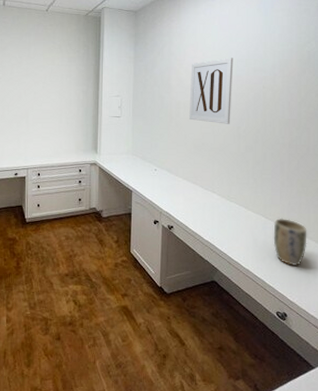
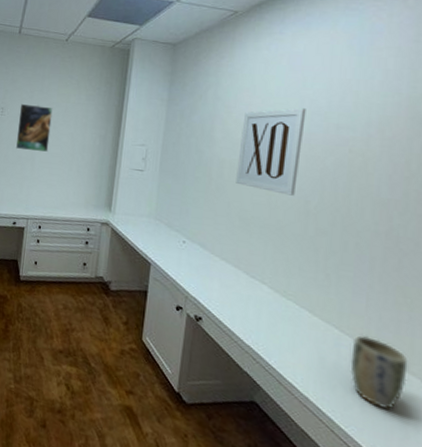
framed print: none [10,68,41,110] -> present [15,103,53,153]

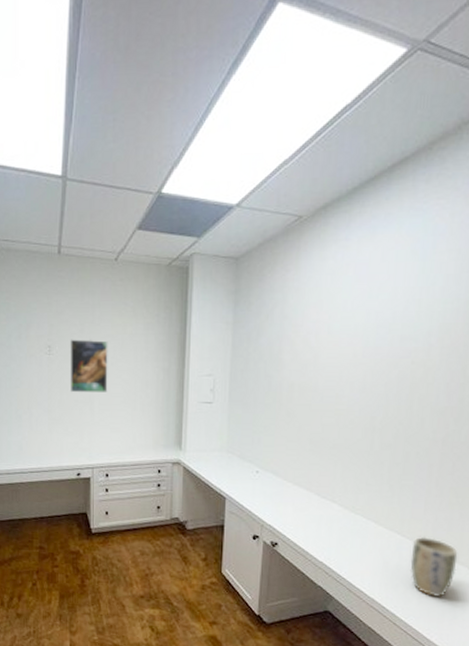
wall art: present [236,108,307,196] -> none [305,321,372,413]

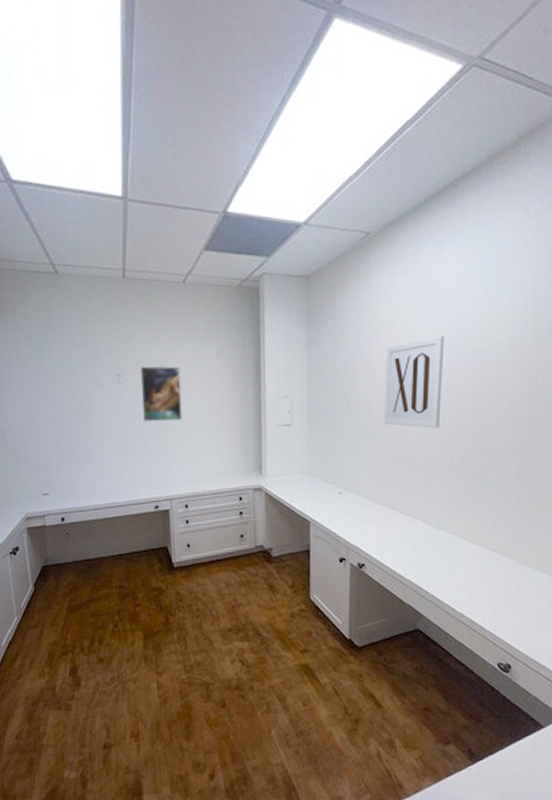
wall art: none [305,321,372,413] -> present [384,336,445,428]
plant pot: present [410,536,458,598] -> none [495,547,540,608]

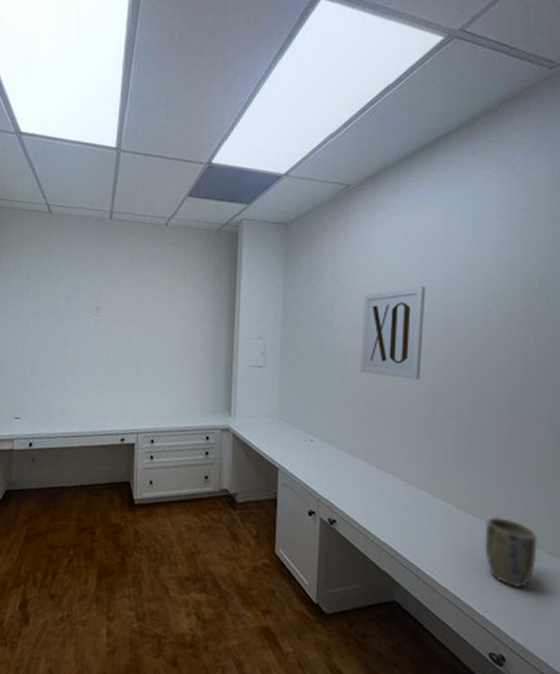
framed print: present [140,366,183,422] -> none [116,300,157,356]
plant pot: none [495,547,540,608] -> present [484,516,538,589]

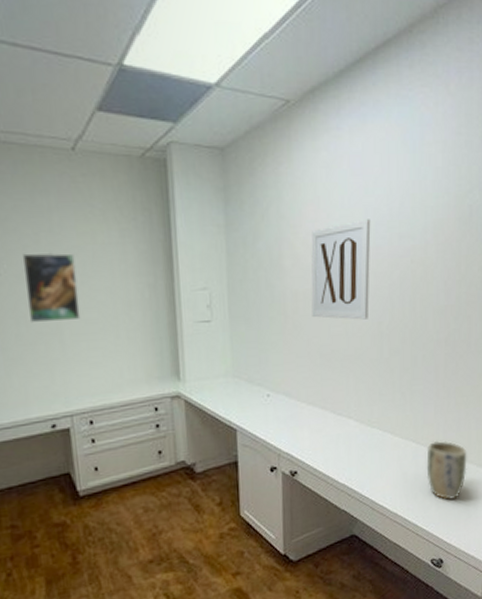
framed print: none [116,300,157,356] -> present [22,253,81,324]

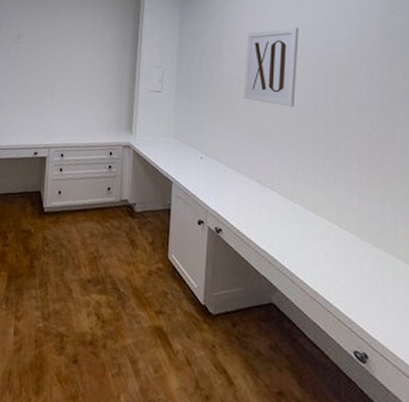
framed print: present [22,253,81,324] -> none [33,30,70,79]
plant pot: present [426,440,467,500] -> none [349,227,394,293]

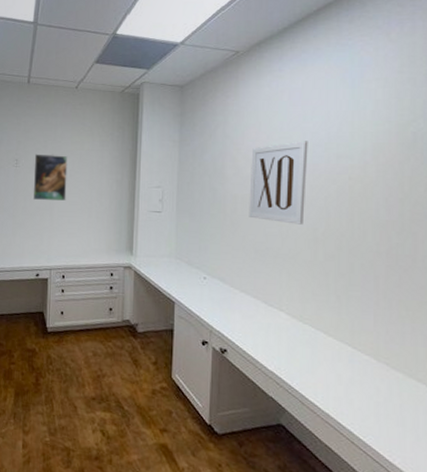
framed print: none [33,30,70,79] -> present [32,154,68,202]

